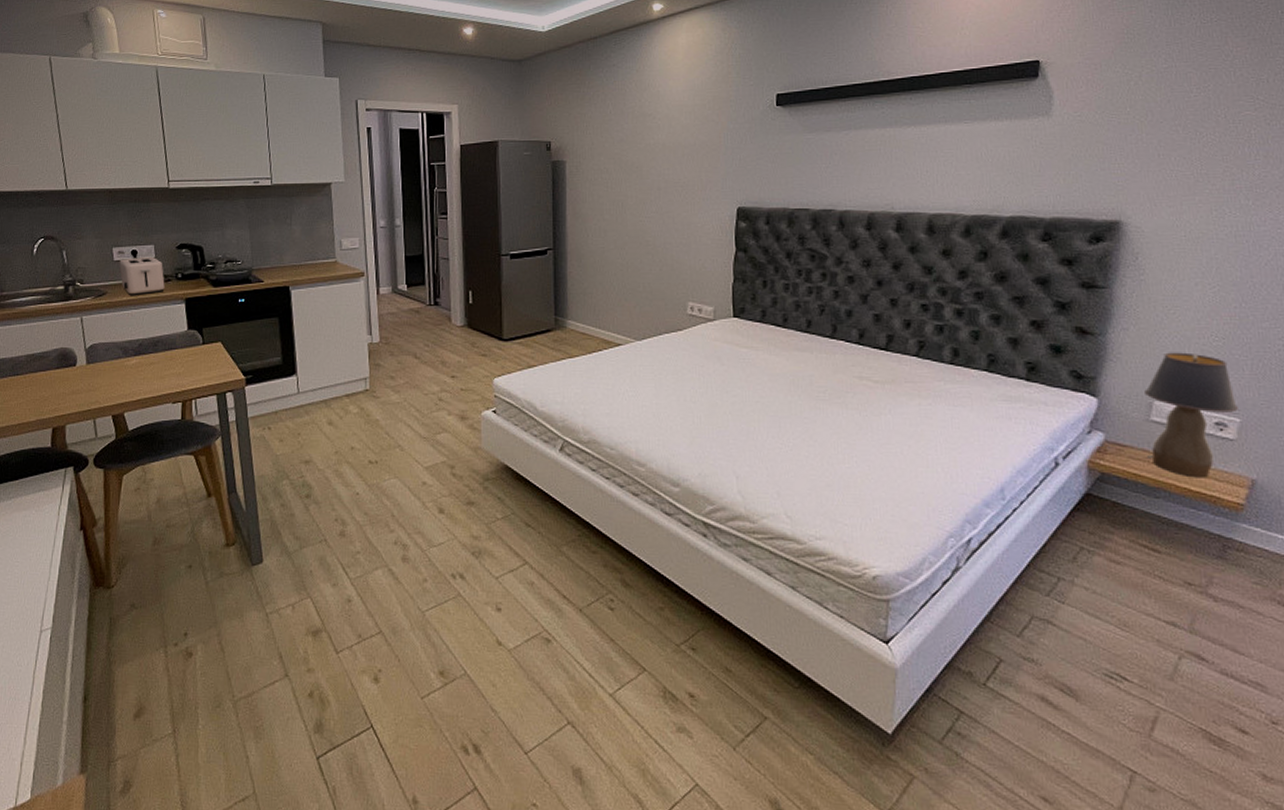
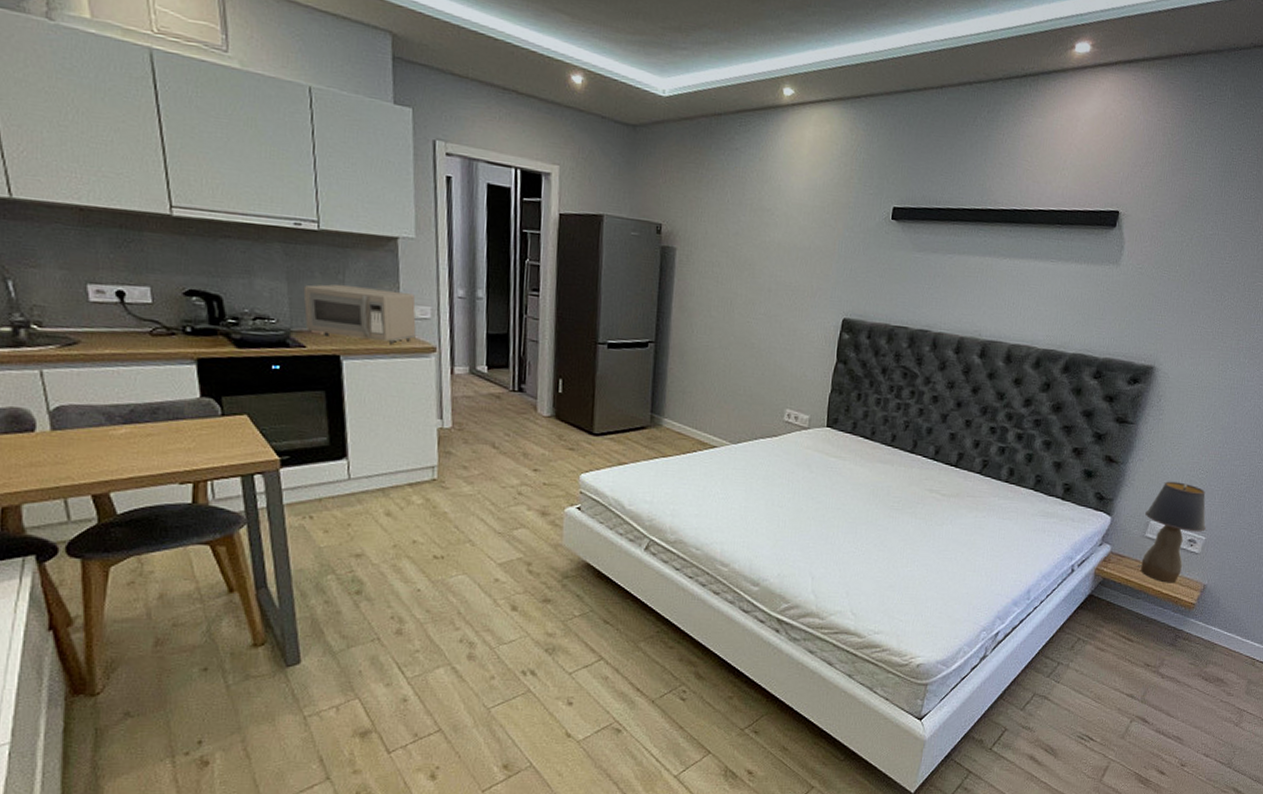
toaster: present [119,256,165,296] -> none [98,300,167,351]
microwave: none [261,226,348,274] -> present [303,284,416,346]

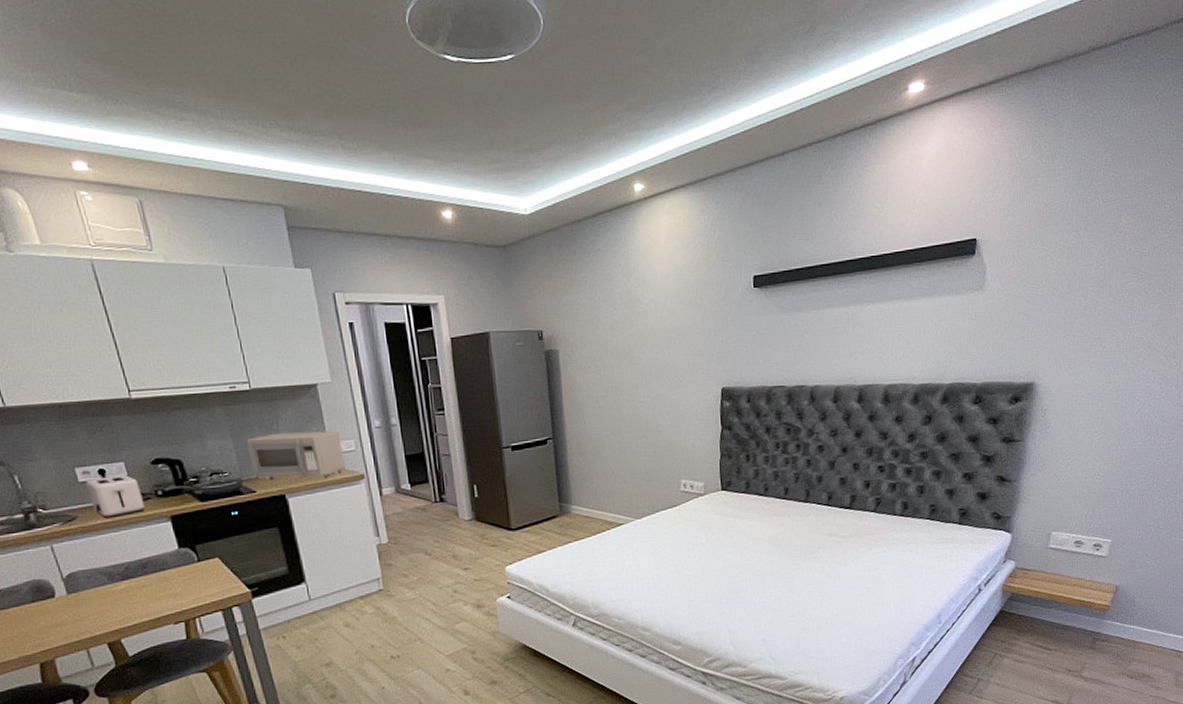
toaster: none [98,300,167,351] -> present [86,474,145,519]
table lamp: present [1138,481,1206,583] -> none [1045,490,1110,589]

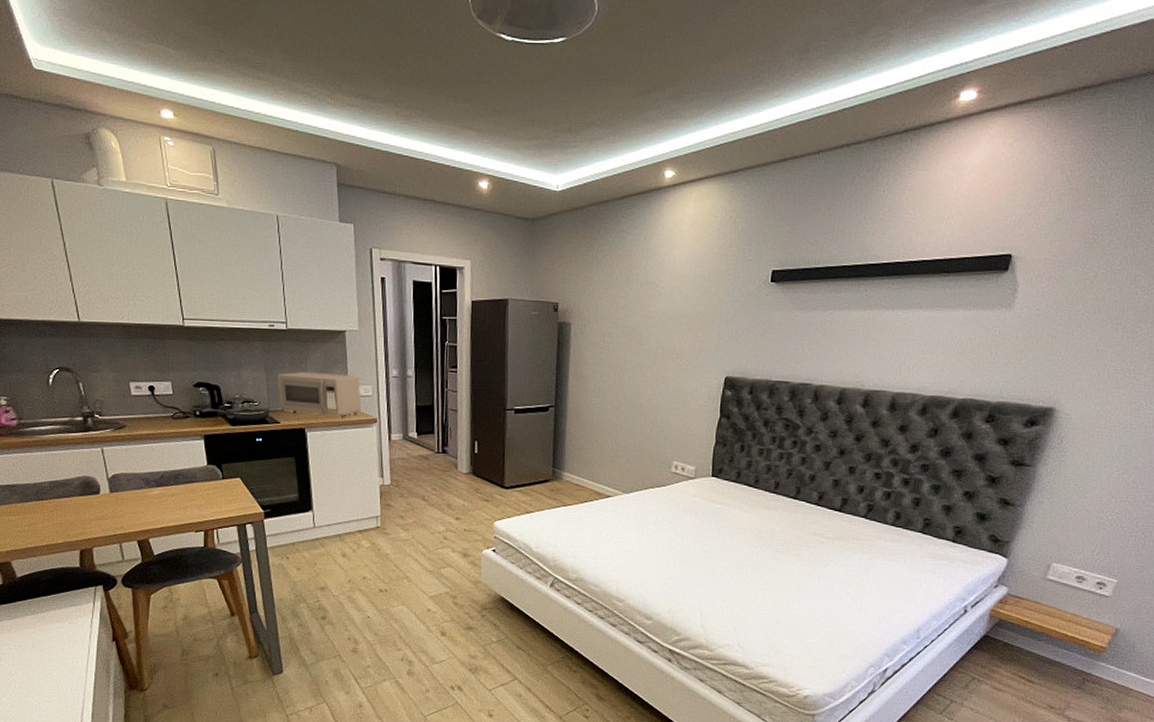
toaster: present [86,474,145,519] -> none [137,392,183,431]

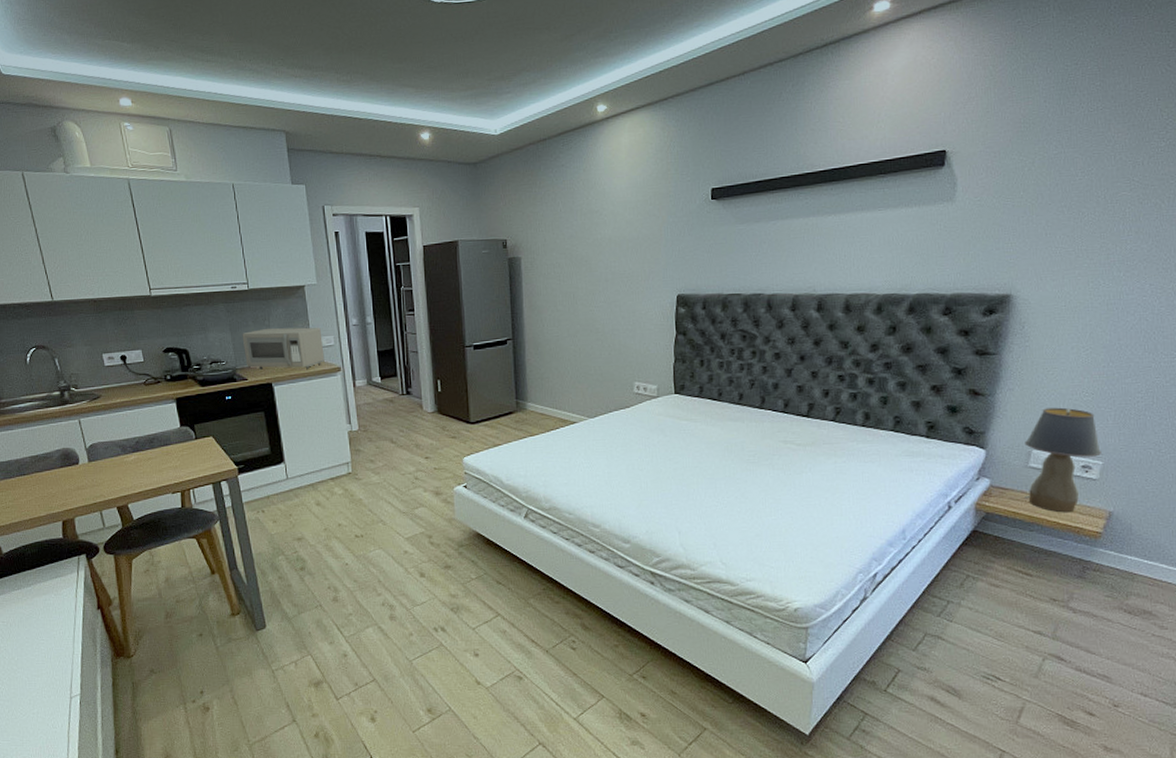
table lamp: none [1038,523,1118,626] -> present [1025,407,1101,513]

